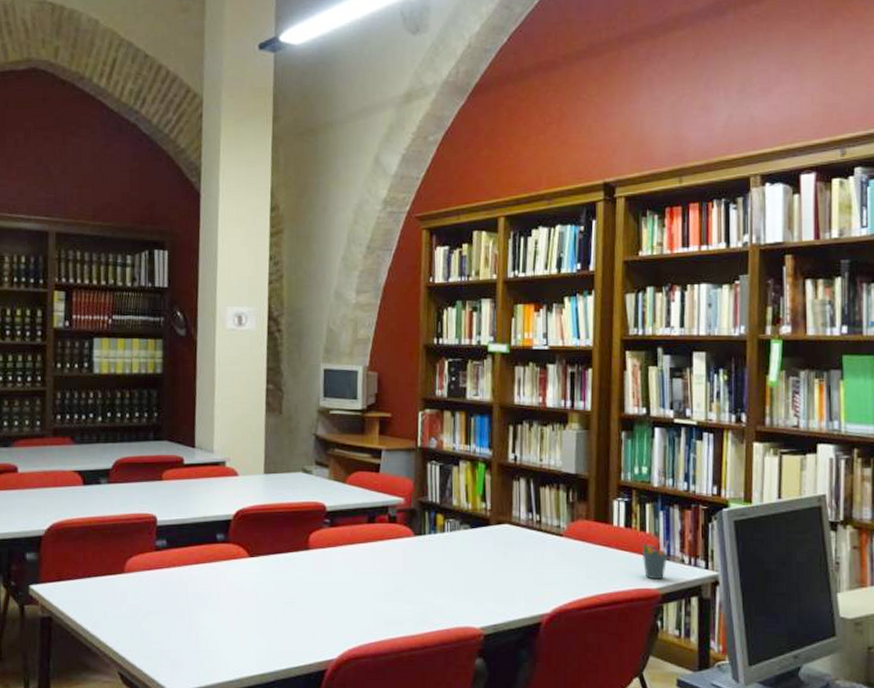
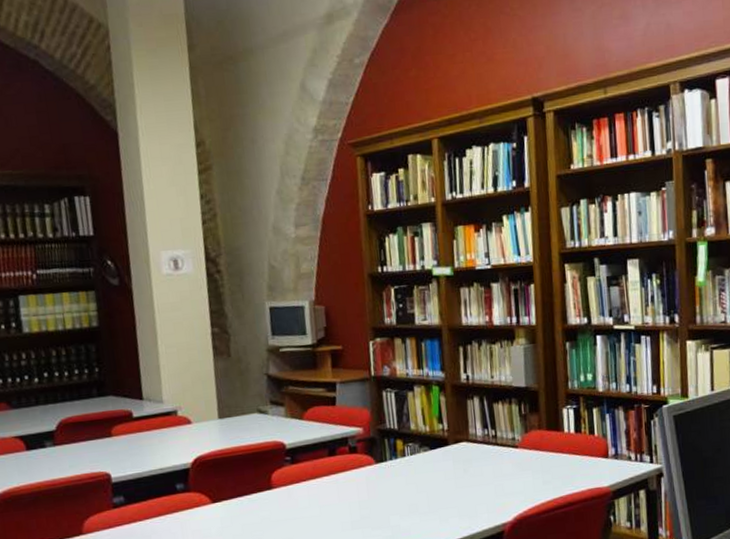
pen holder: present [641,540,669,580] -> none [592,440,616,479]

